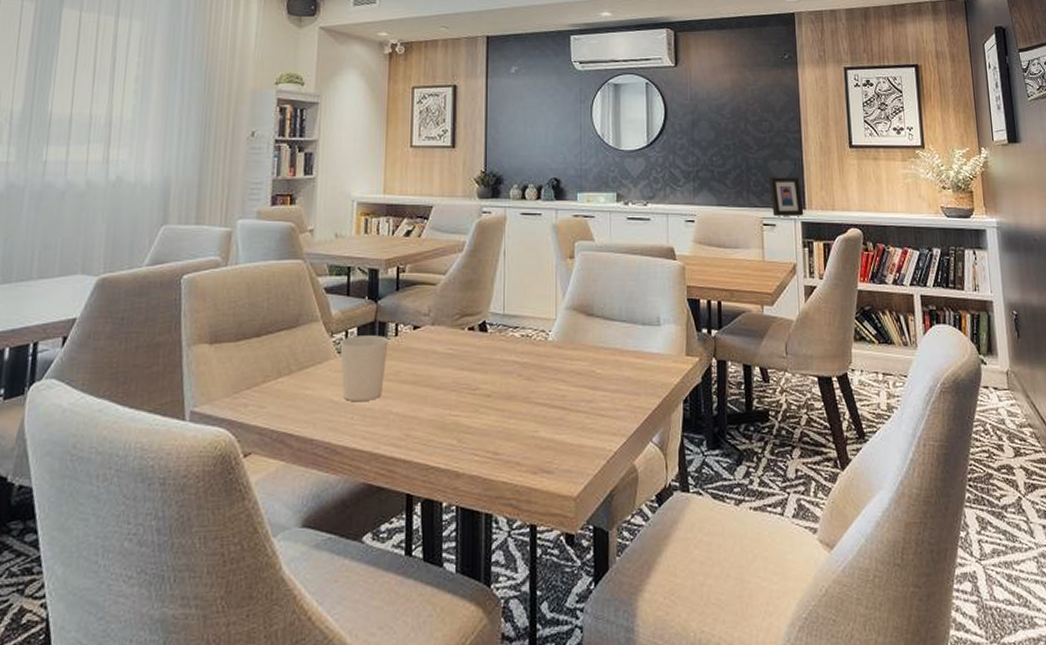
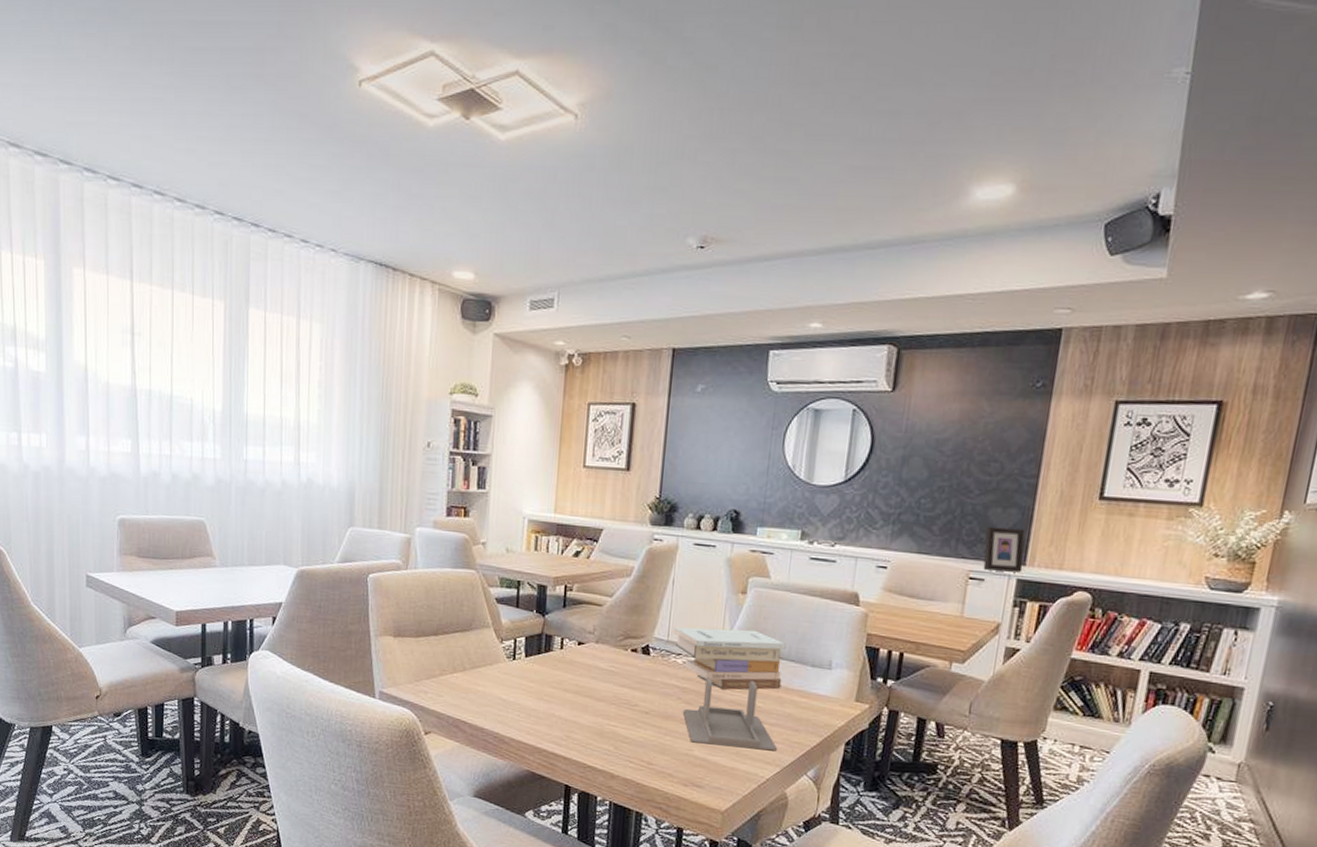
dixie cup: present [340,335,389,402] -> none [509,644,554,703]
books: none [508,294,617,360] -> present [672,627,786,690]
napkin holder: none [524,347,620,423] -> present [682,676,777,751]

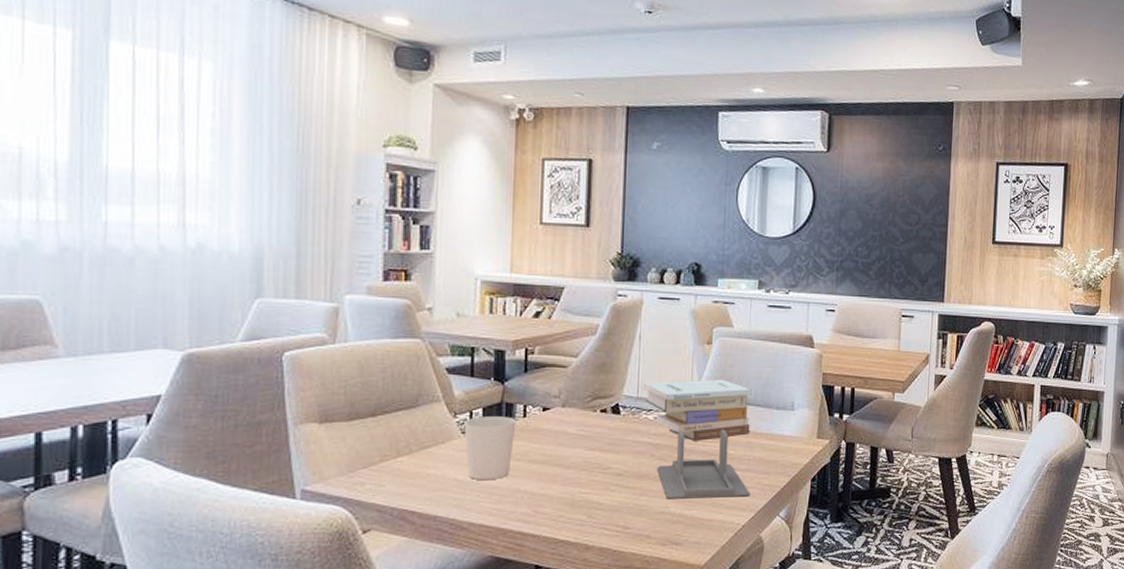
dixie cup: none [509,644,554,703] -> present [464,416,516,481]
picture frame: present [983,526,1025,573] -> none [911,270,942,309]

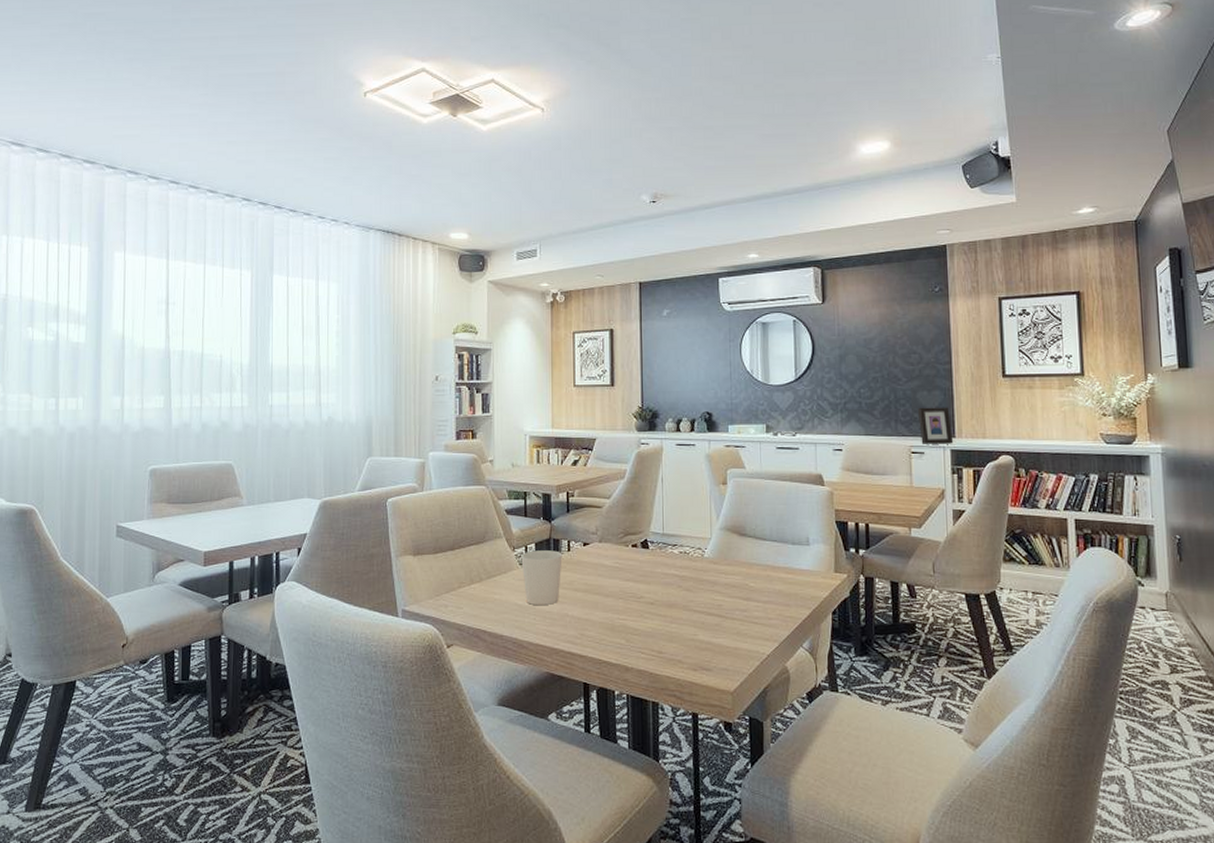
books: present [642,379,752,441] -> none [666,516,768,574]
napkin holder: present [656,429,750,499] -> none [684,563,773,627]
picture frame: none [911,270,942,309] -> present [917,407,954,444]

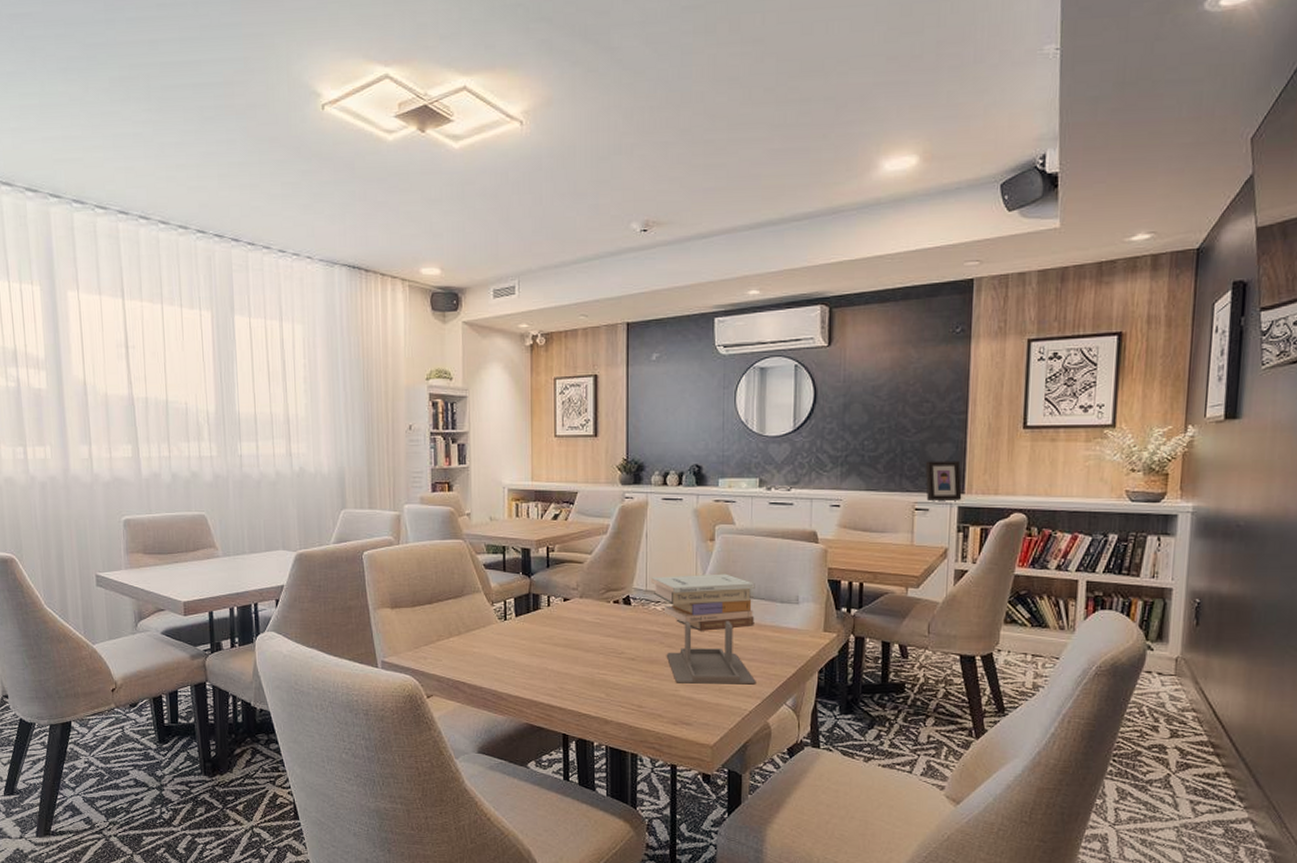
dixie cup: present [521,550,563,606] -> none [500,605,542,660]
books: none [666,516,768,574] -> present [650,573,755,631]
napkin holder: none [684,563,773,627] -> present [666,620,756,685]

